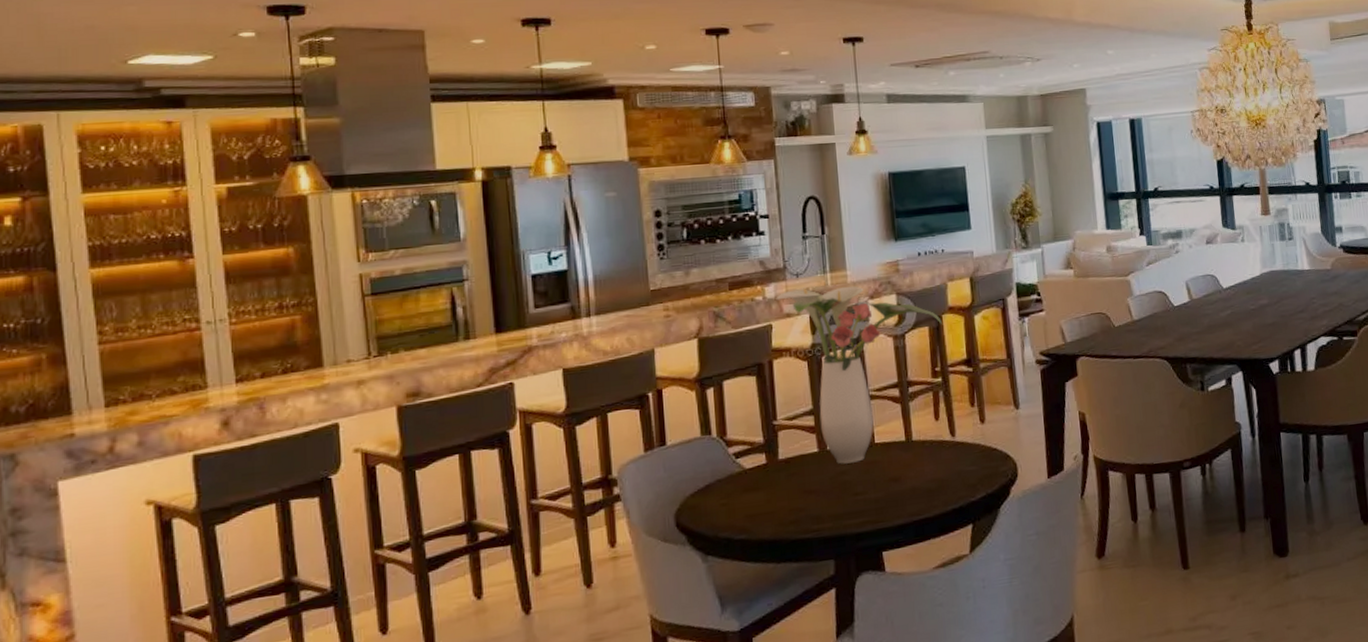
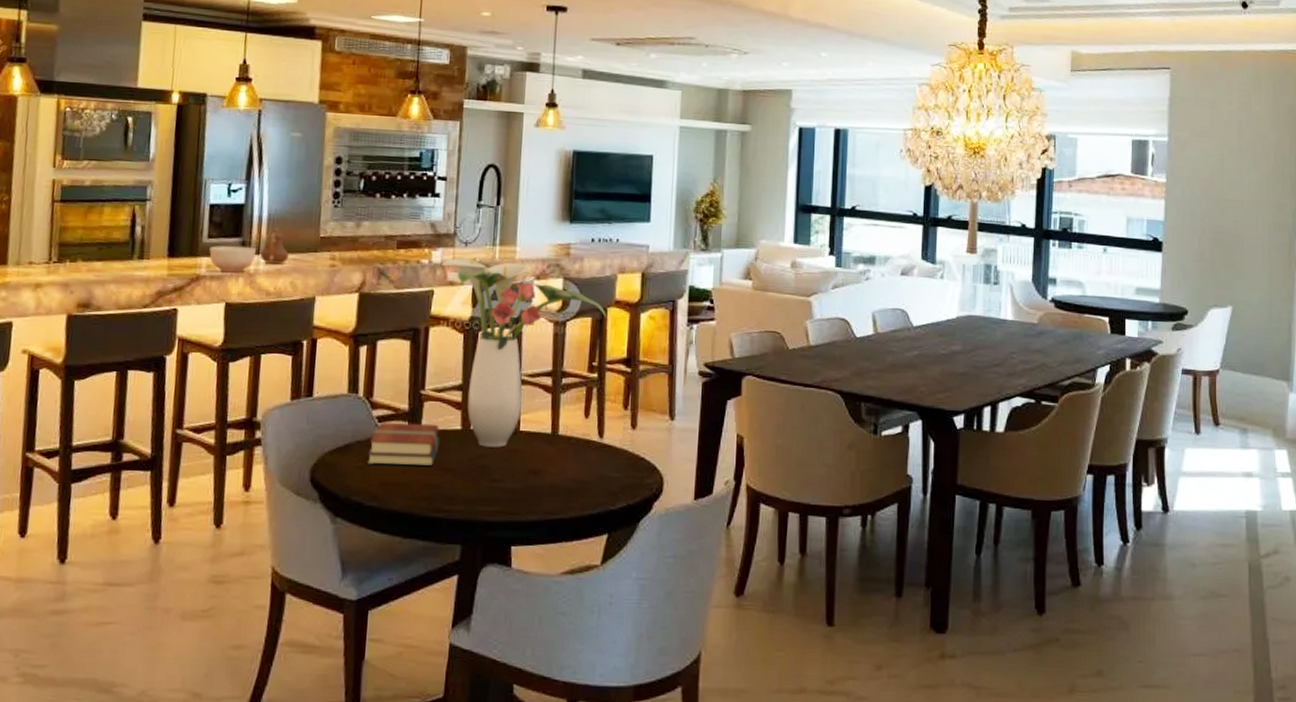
bowl: none [538,310,587,340] -> present [209,245,257,273]
teapot: none [592,287,621,324] -> present [260,227,289,264]
books: none [728,450,799,500] -> present [366,422,440,467]

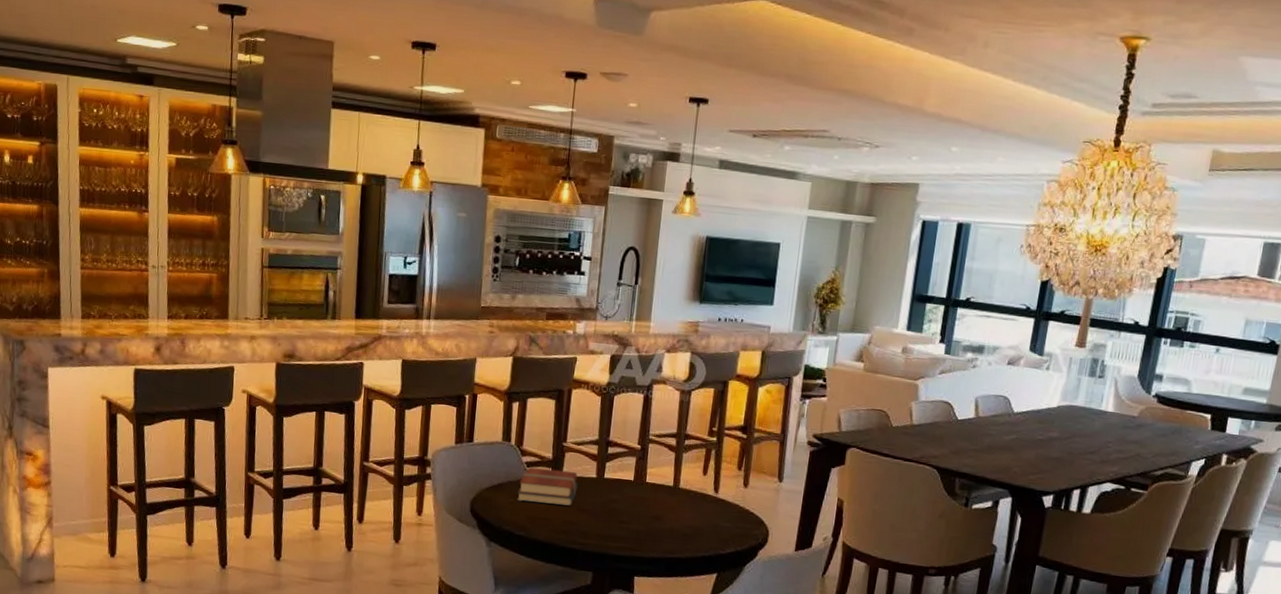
bowl: present [209,245,257,273] -> none [389,310,428,335]
teapot: present [260,227,289,264] -> none [431,296,454,329]
flower arrangement: present [441,257,606,448] -> none [584,330,728,495]

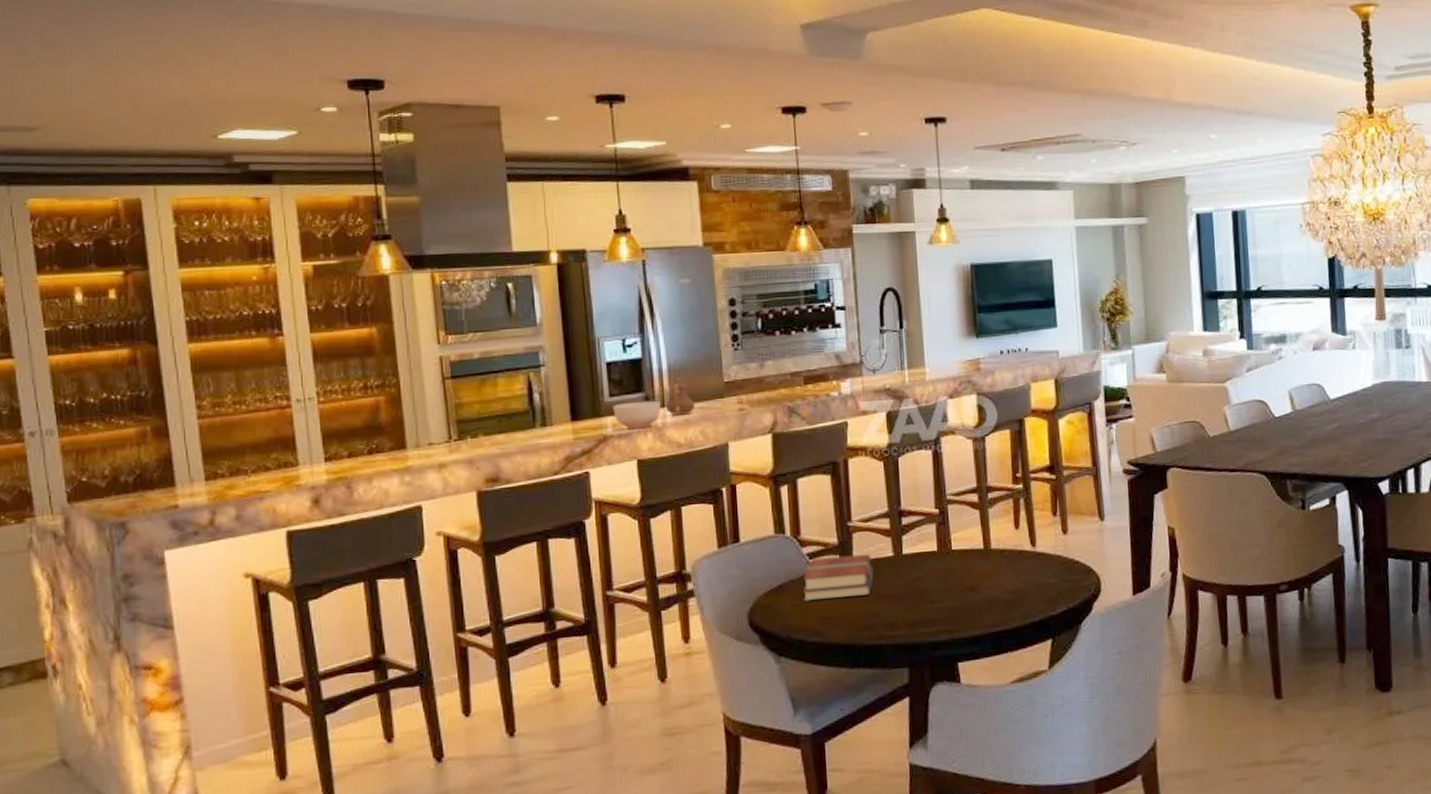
bowl: none [389,310,428,335] -> present [613,400,662,430]
teapot: none [431,296,454,329] -> present [666,378,695,415]

